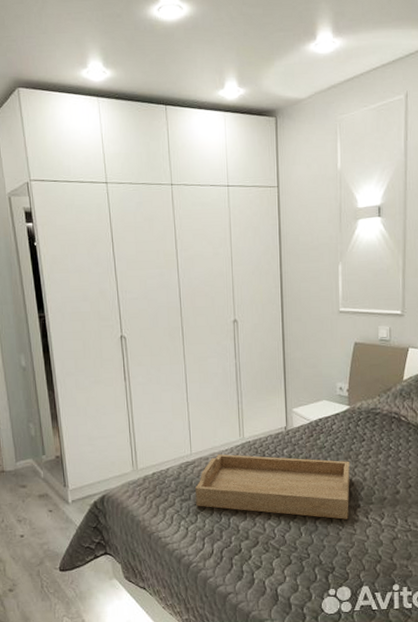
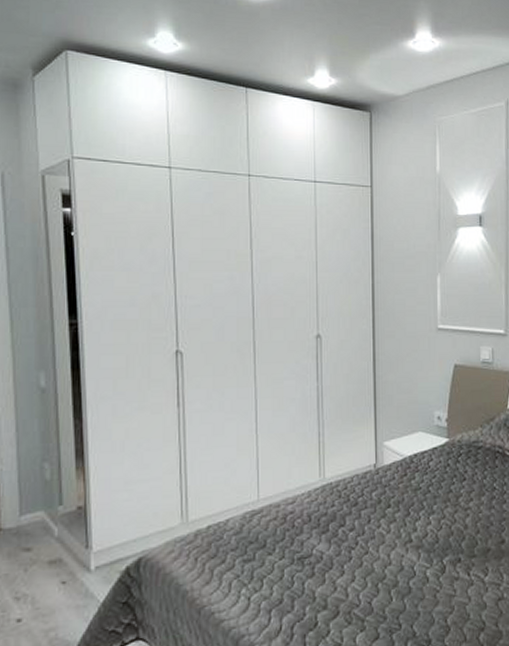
serving tray: present [195,454,350,520] -> none [262,499,449,578]

